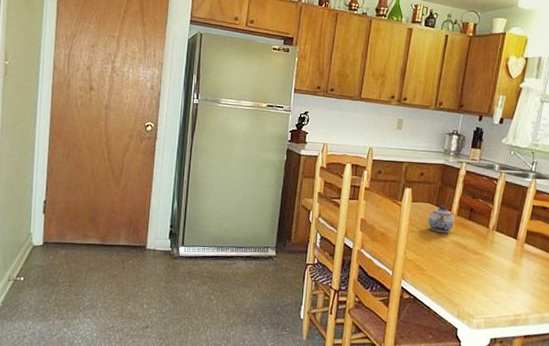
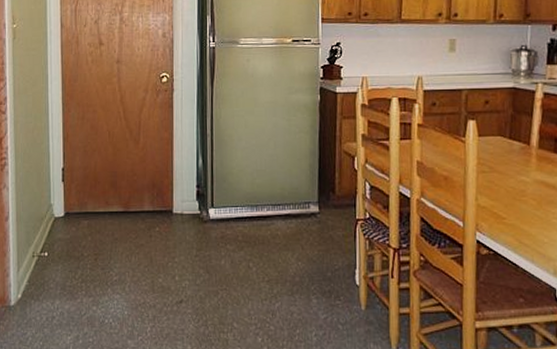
teapot: present [427,205,455,233] -> none [500,137,537,170]

